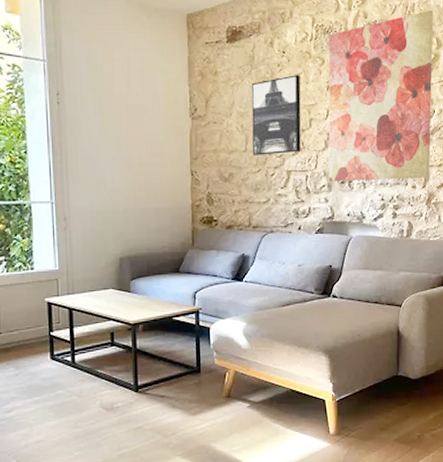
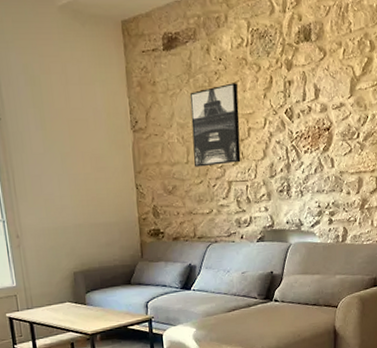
wall art: present [328,9,434,182] -> none [264,10,367,191]

